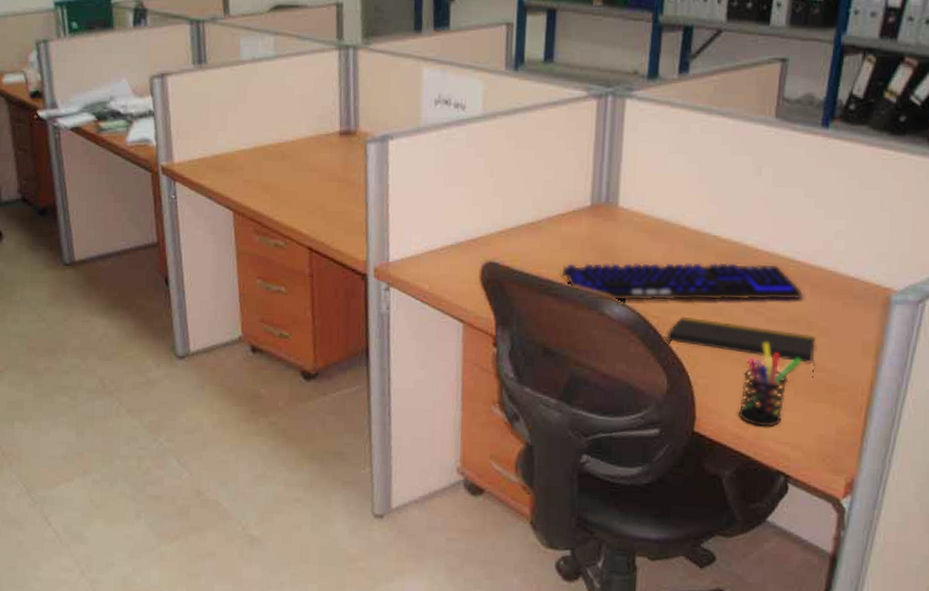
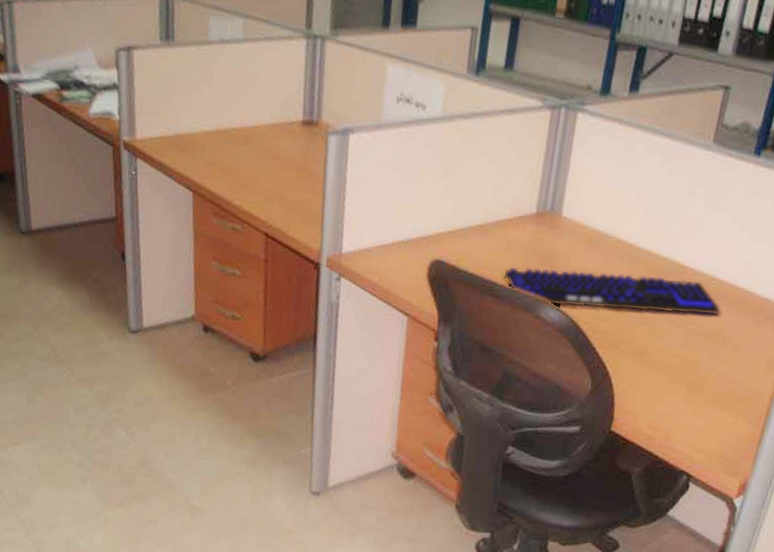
notepad: present [667,317,816,379] -> none [595,324,728,389]
pen holder: present [739,342,802,427] -> none [652,352,714,431]

